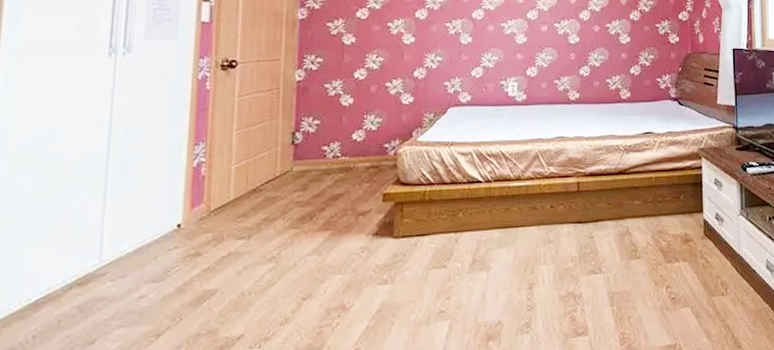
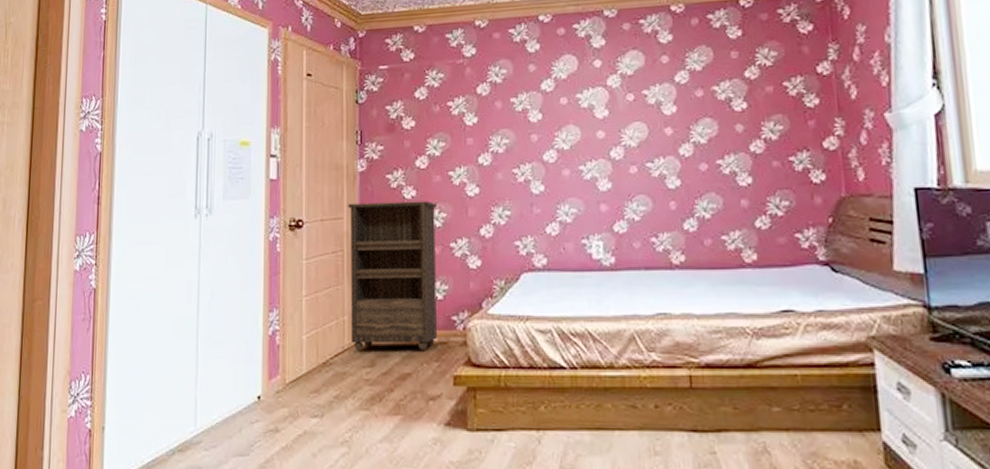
bookshelf: none [283,47,376,176] -> present [348,201,438,350]

